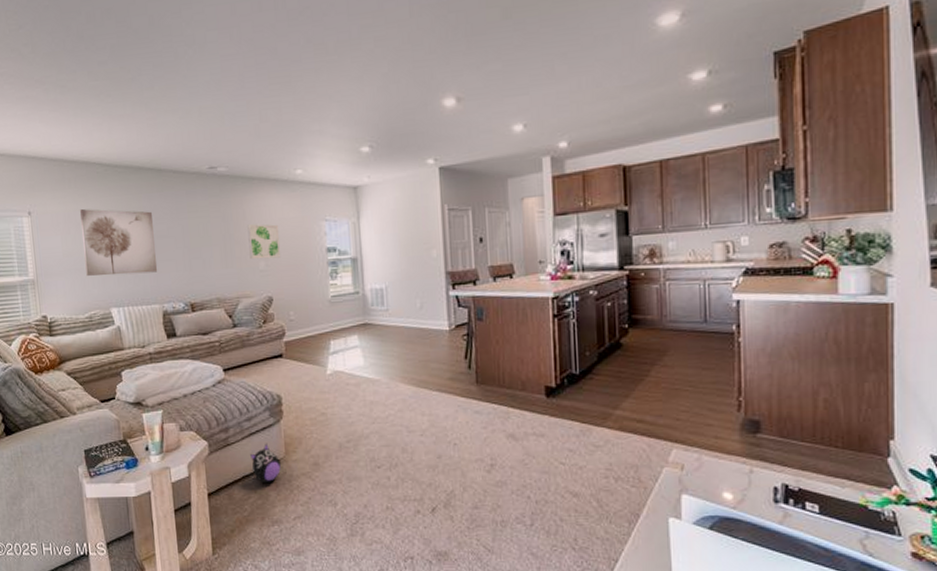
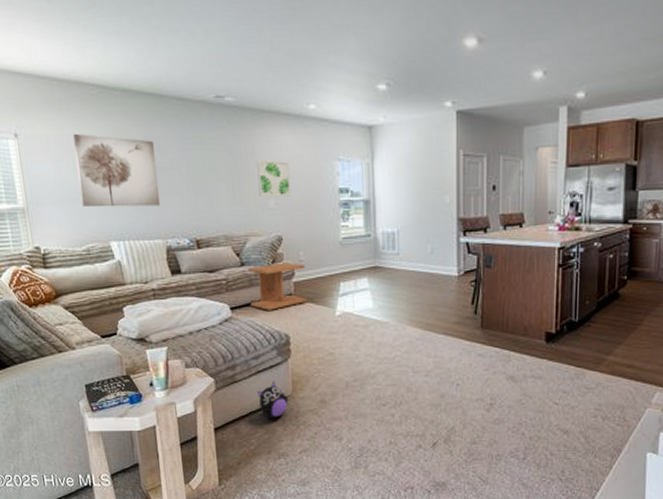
side table: none [240,322,298,371] -> present [248,262,307,310]

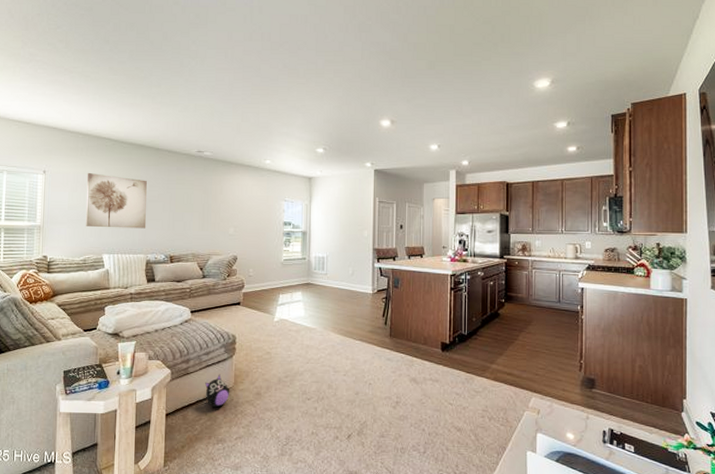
side table: present [248,262,307,310] -> none [207,277,253,315]
wall art: present [257,160,292,197] -> none [222,198,248,226]

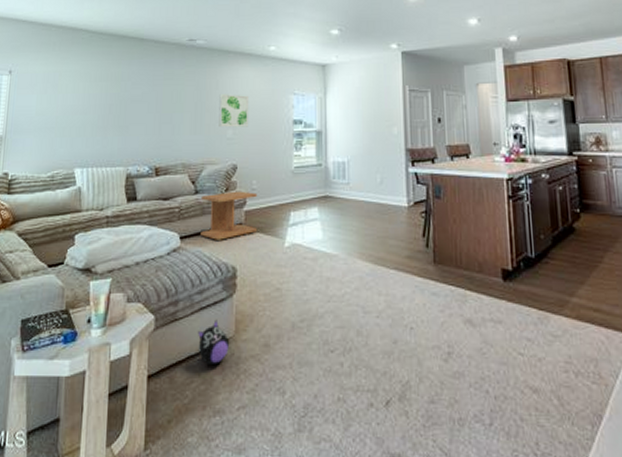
wall art: present [86,173,147,229] -> none [56,71,129,136]
side table: none [207,277,253,315] -> present [201,191,257,240]
wall art: none [222,198,248,226] -> present [219,94,249,128]

